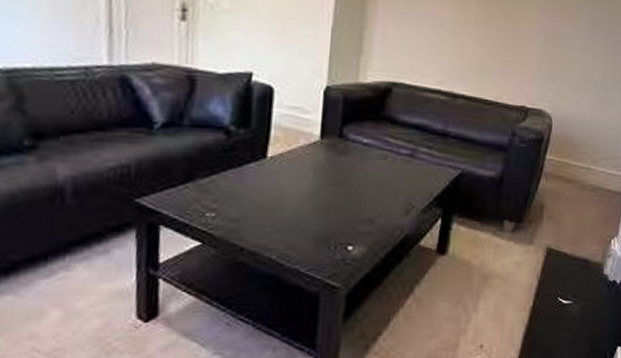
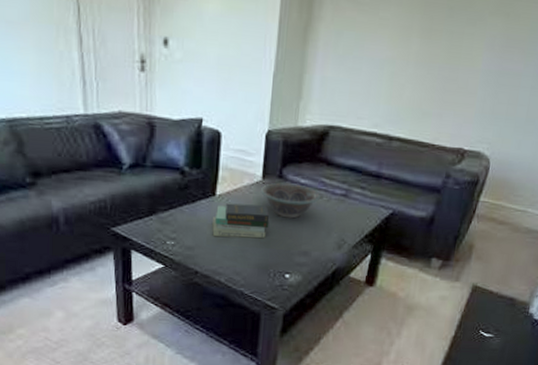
books: none [262,166,329,206] -> present [212,203,270,239]
decorative bowl: none [319,142,384,182] -> present [261,182,320,219]

